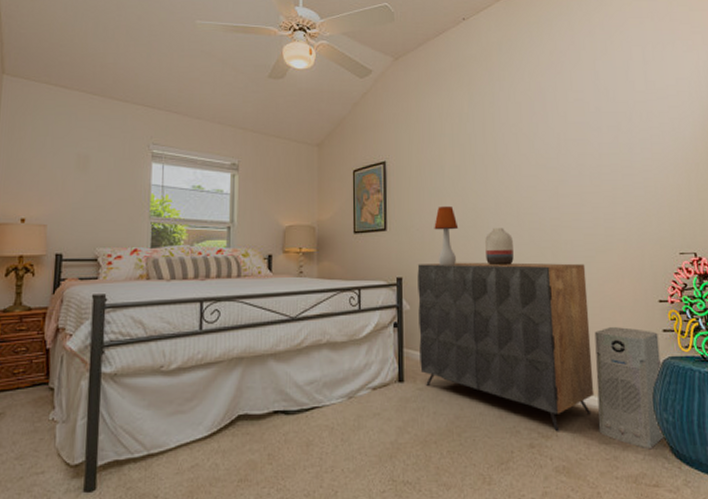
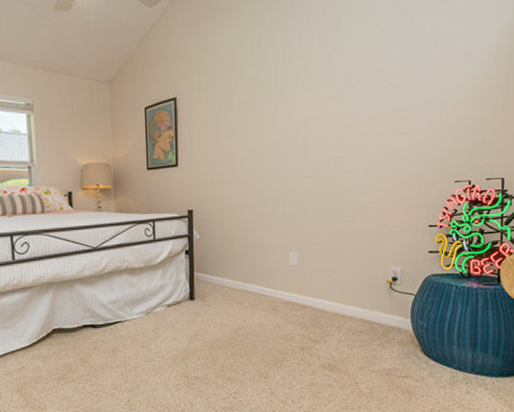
dresser: present [417,262,595,432] -> none [207,193,364,338]
table lamp: present [434,205,459,265] -> none [223,140,246,198]
vase: present [485,228,514,266] -> none [271,161,297,197]
air purifier: present [594,327,666,450] -> none [361,250,424,350]

